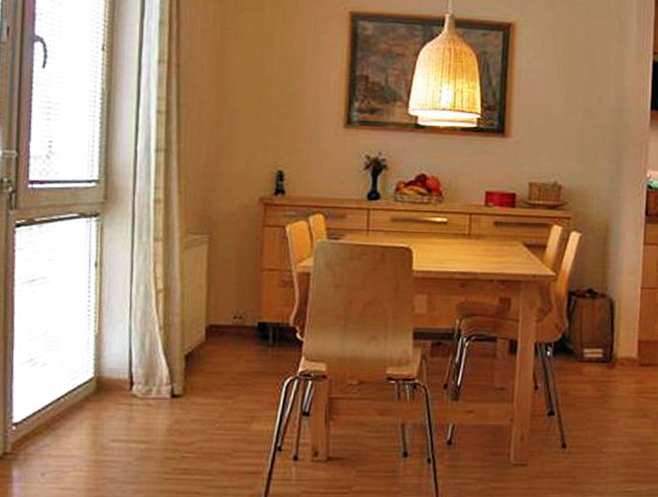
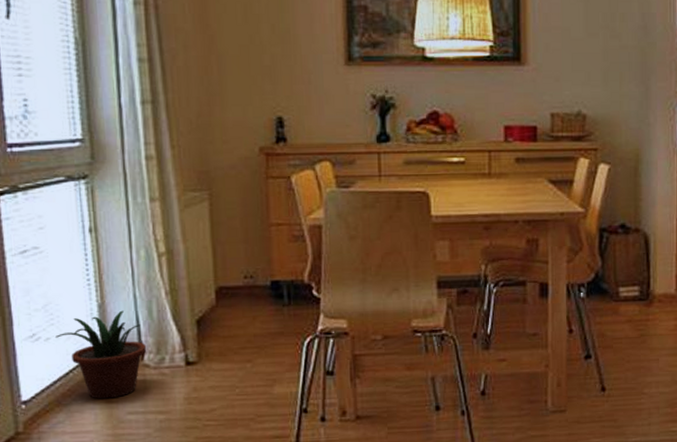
potted plant: none [52,341,136,425] -> present [56,310,147,399]

